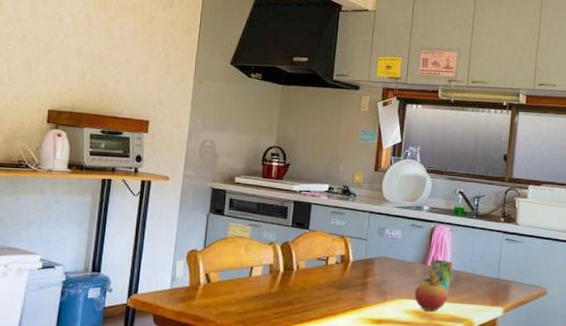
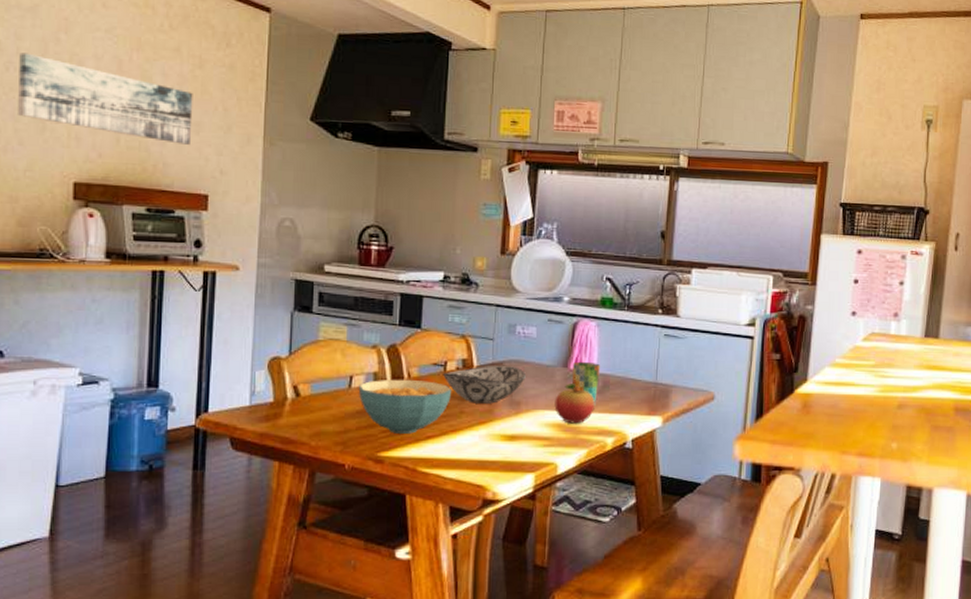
wall art: none [11,11,143,82] -> present [18,52,193,145]
cereal bowl: none [257,270,332,316] -> present [358,379,452,434]
decorative bowl: none [325,260,392,293] -> present [443,364,526,404]

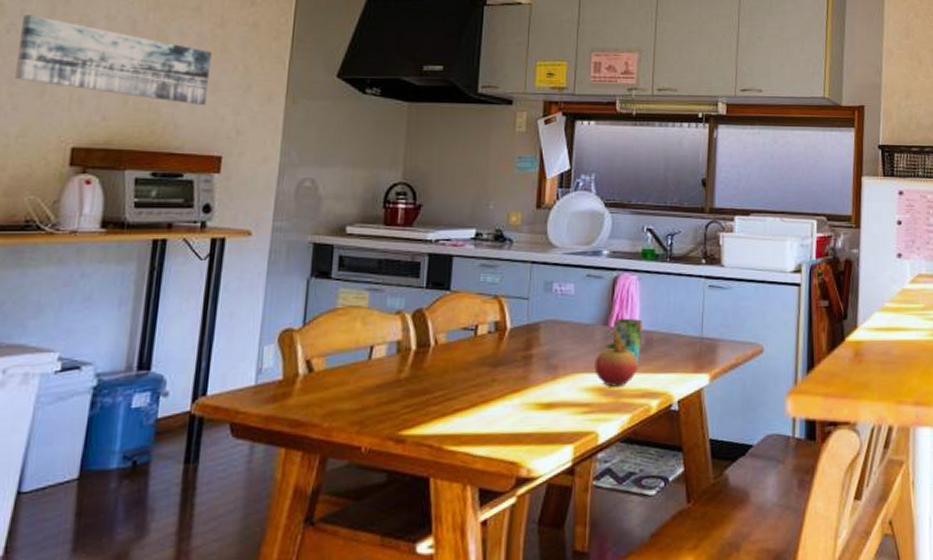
cereal bowl: present [358,379,452,434] -> none [379,346,483,408]
decorative bowl: present [443,364,526,404] -> none [473,326,563,370]

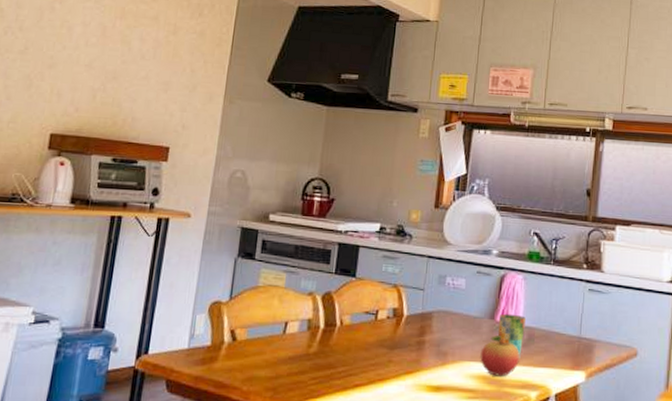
wall art: present [15,14,212,105] -> none [9,19,165,102]

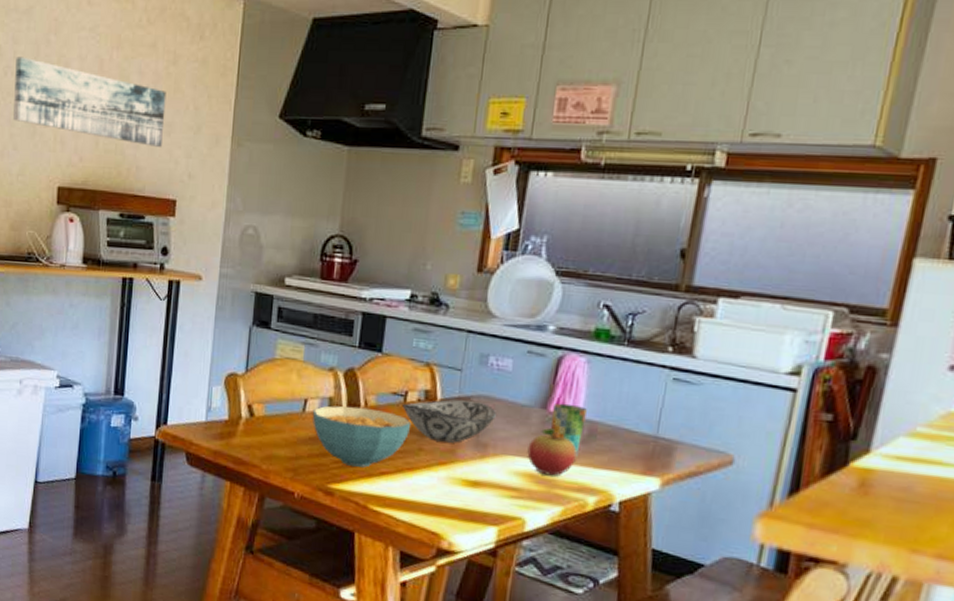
wall art: none [9,19,165,102] -> present [13,56,167,147]
cereal bowl: none [292,326,382,382] -> present [312,405,412,468]
decorative bowl: none [374,314,454,354] -> present [402,399,496,443]

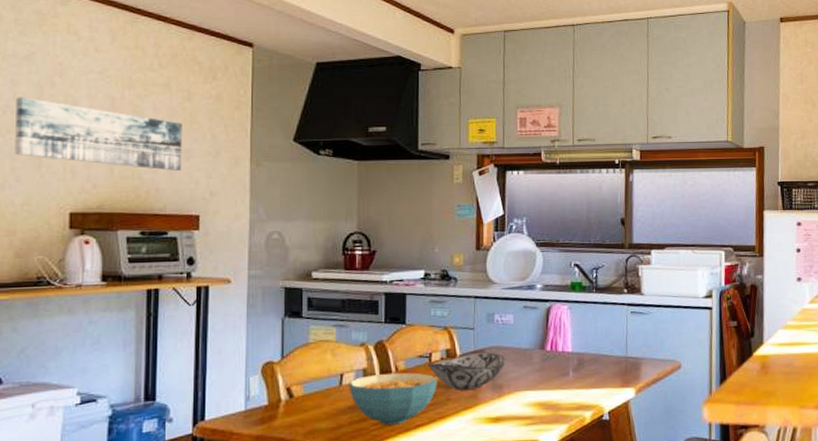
fruit: present [527,428,577,476] -> none [534,364,572,402]
cup: present [551,403,587,458] -> none [549,342,574,384]

